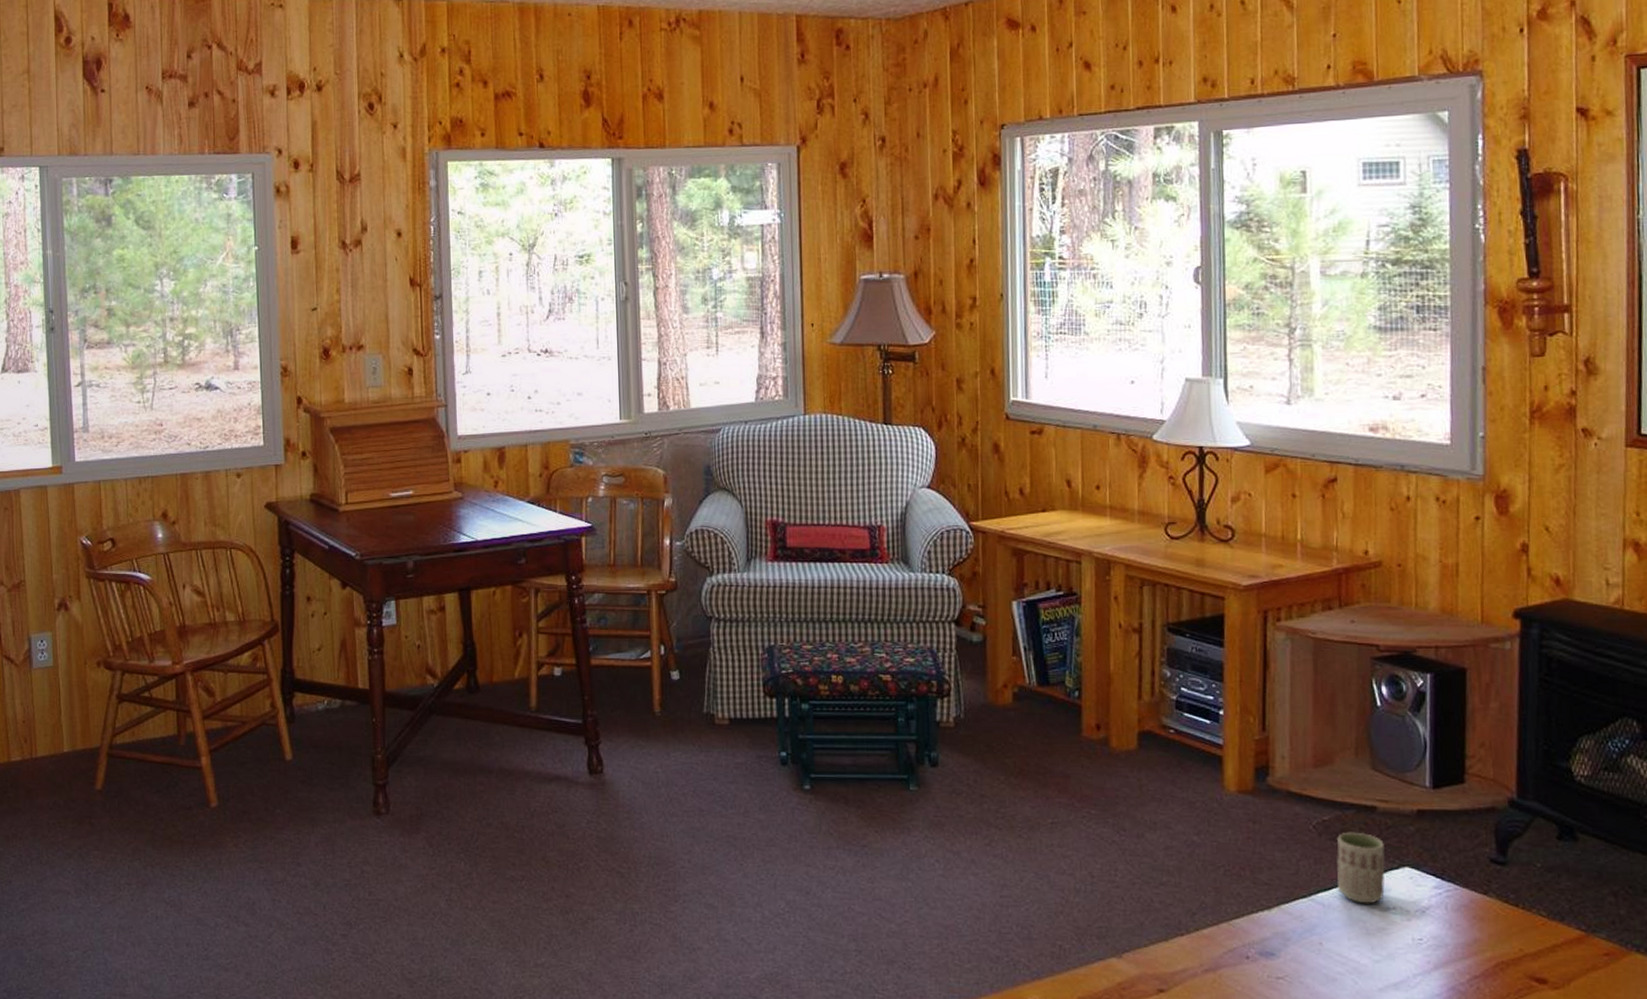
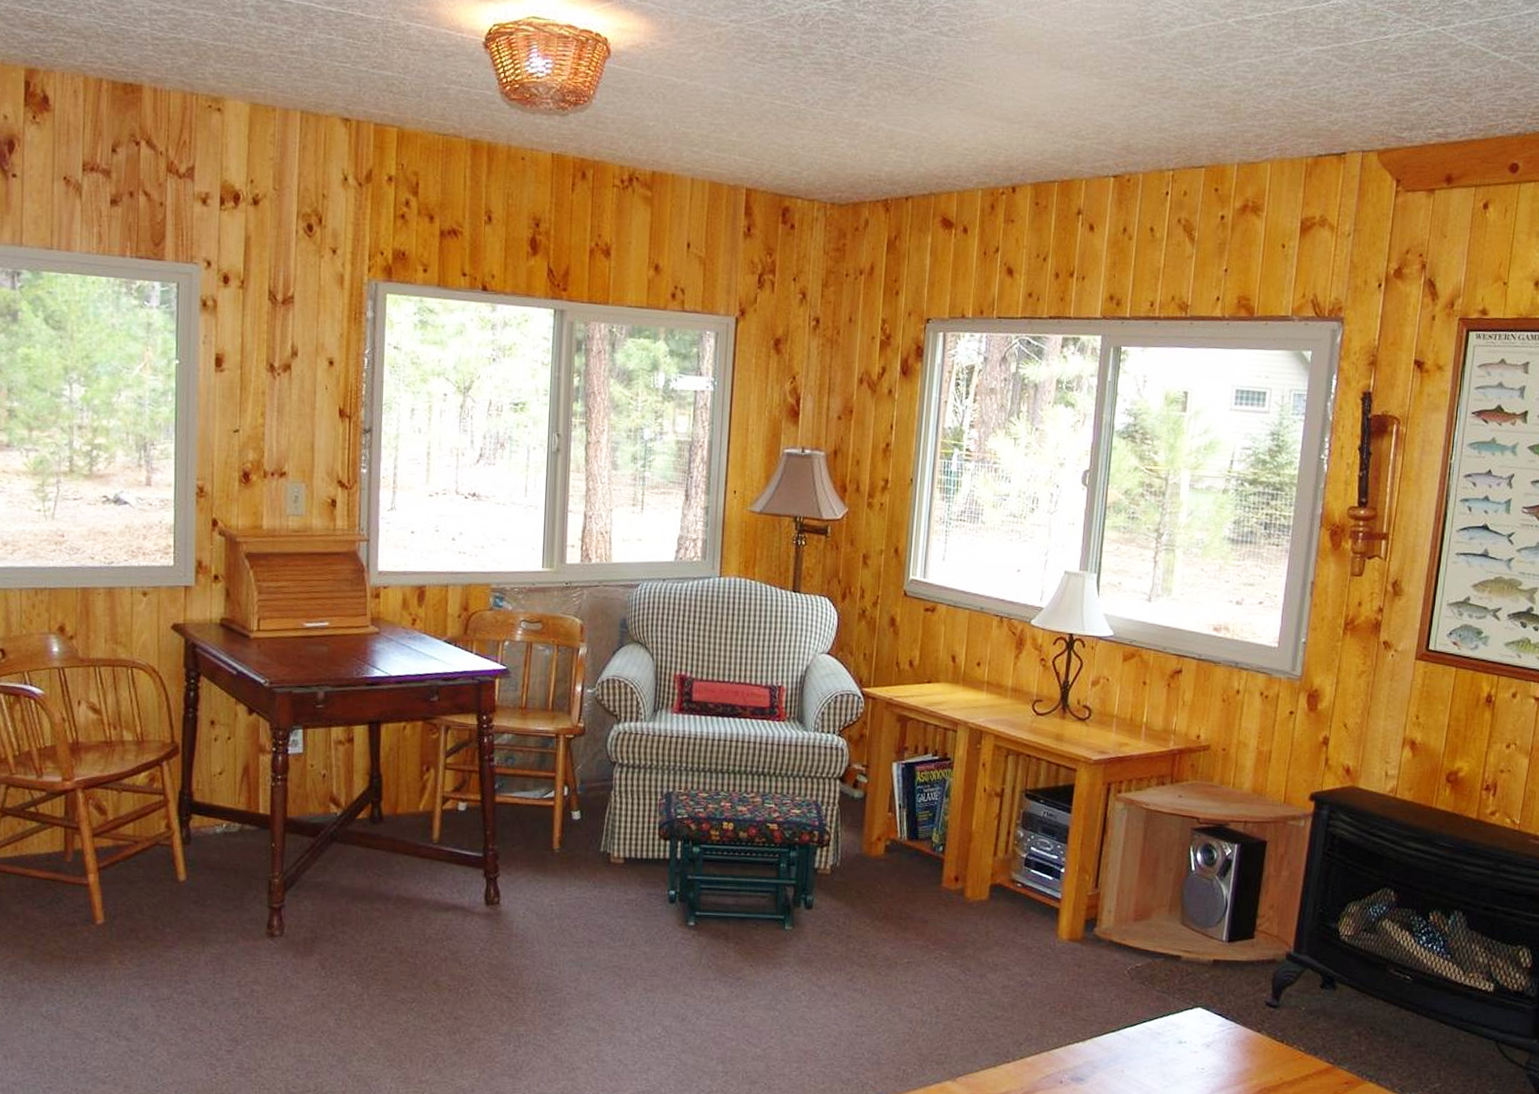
cup: present [1336,832,1385,904] -> none [1142,977,1183,1039]

